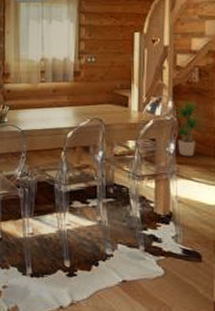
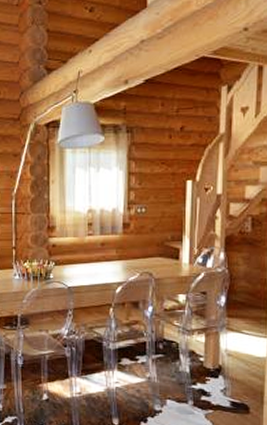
potted plant: present [173,99,205,157] -> none [225,250,256,309]

